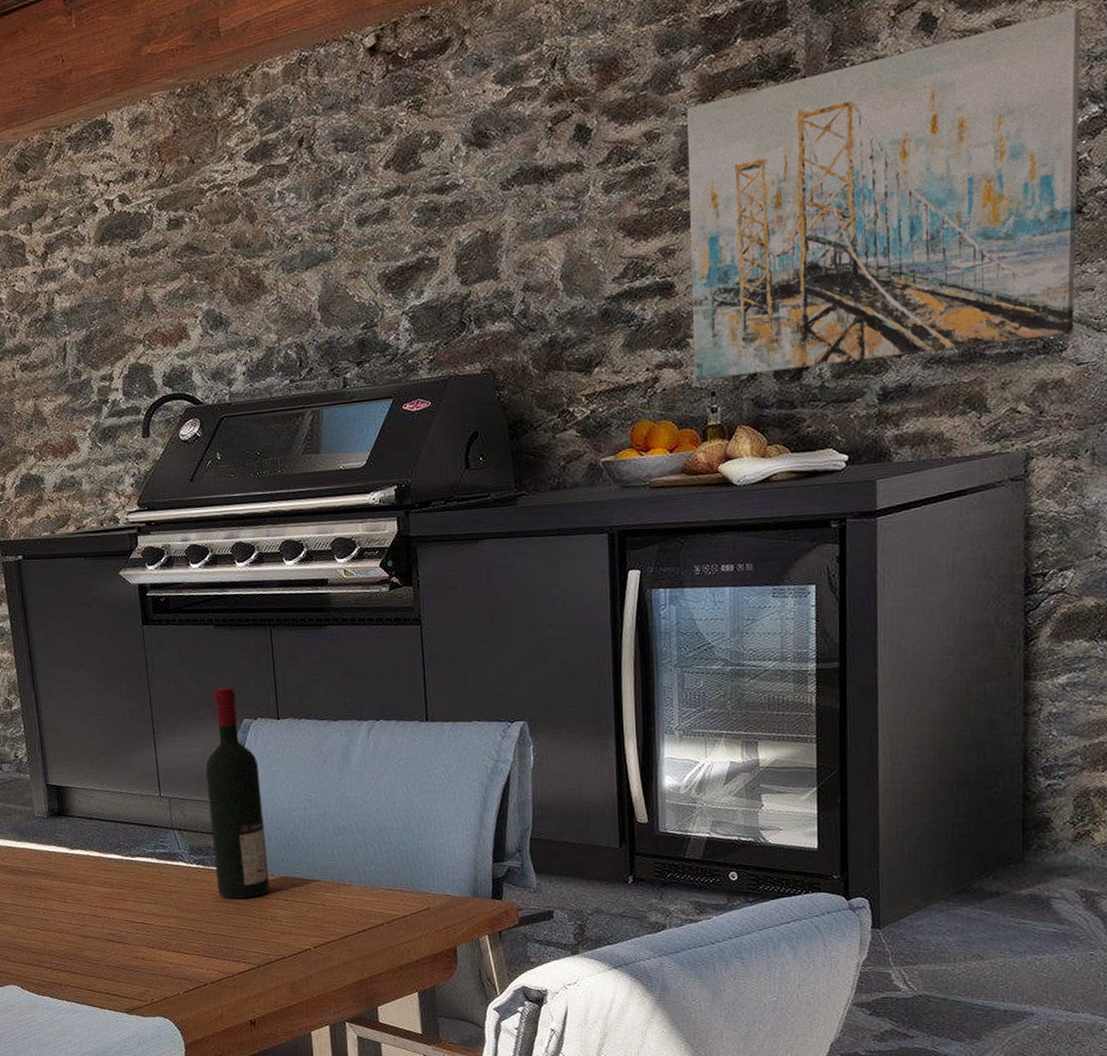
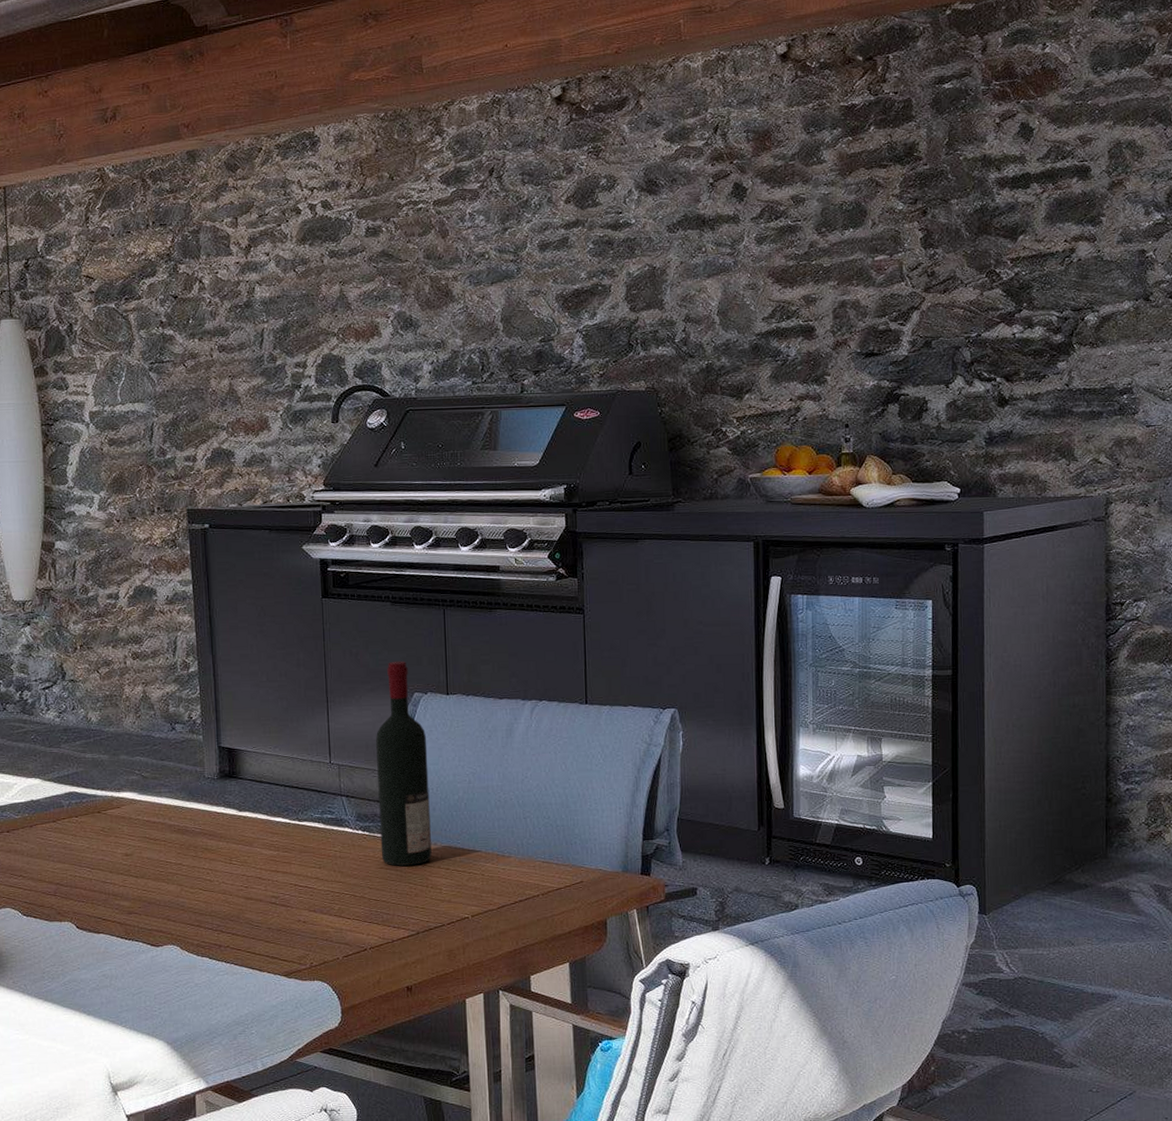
wall art: present [687,9,1081,381] -> none [828,135,1147,413]

